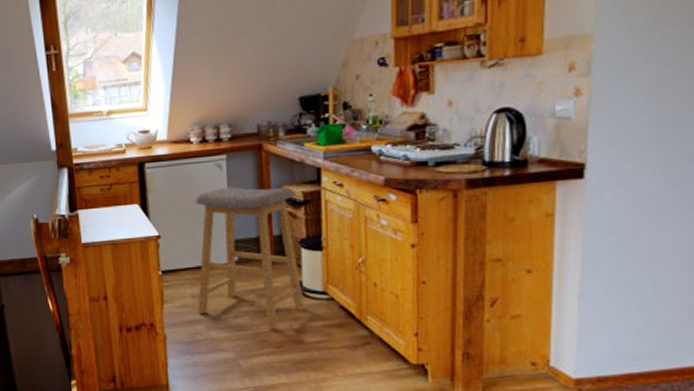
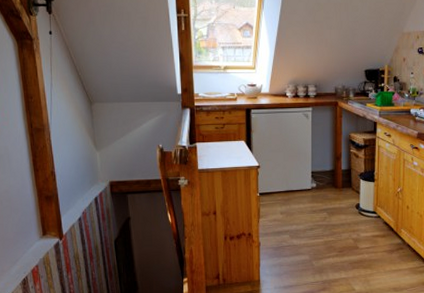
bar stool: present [195,186,305,329] -> none [285,131,360,238]

